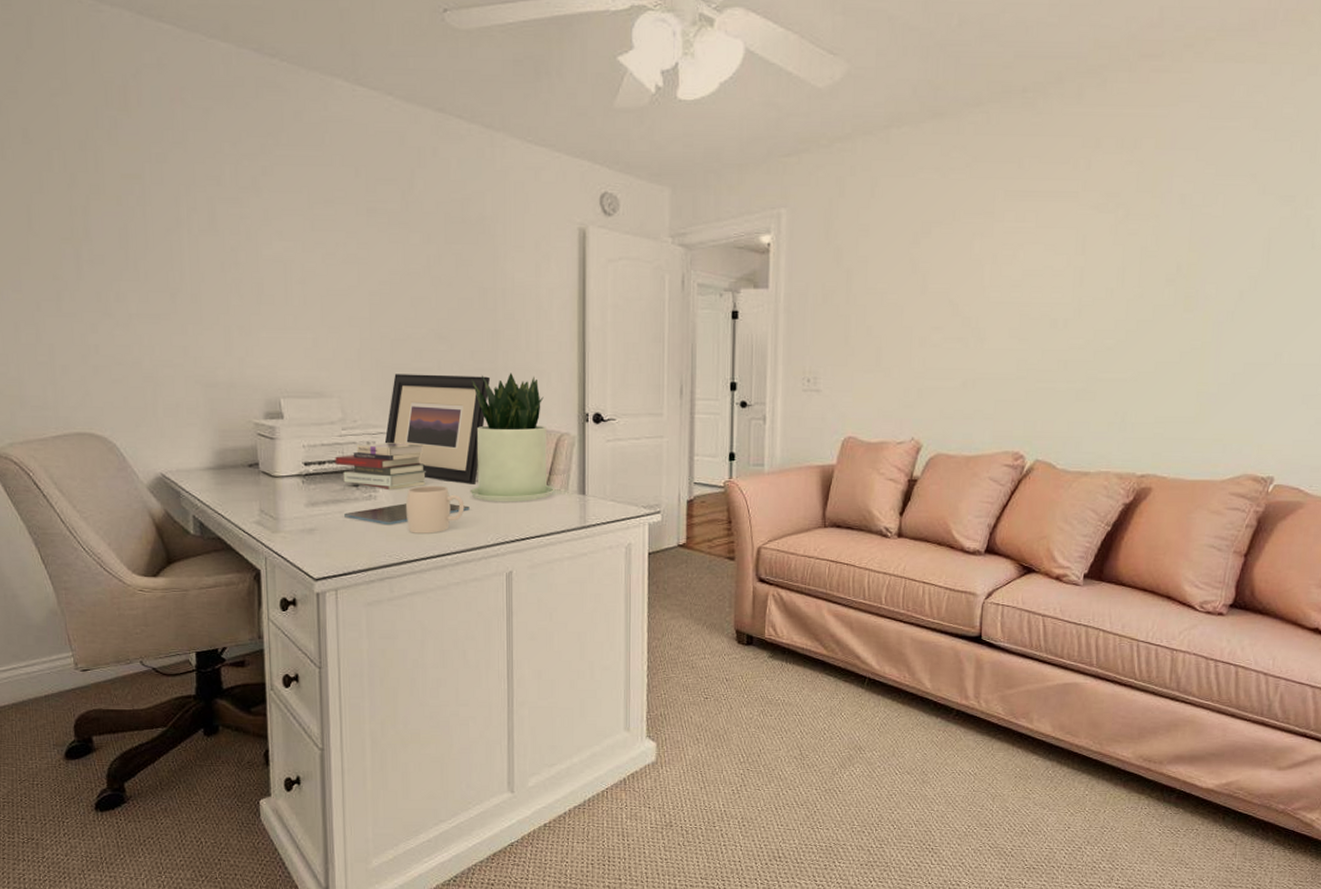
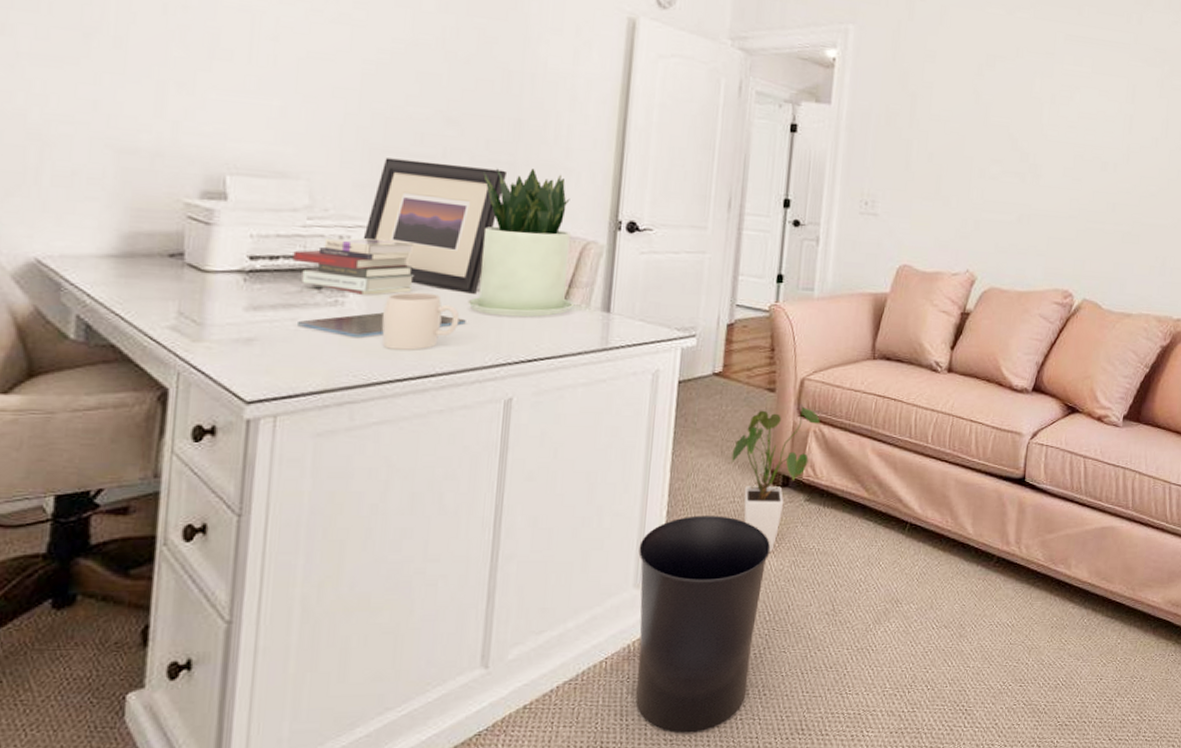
waste bin: none [626,670,740,853] -> present [636,515,771,732]
house plant: none [700,571,778,703] -> present [731,405,820,552]

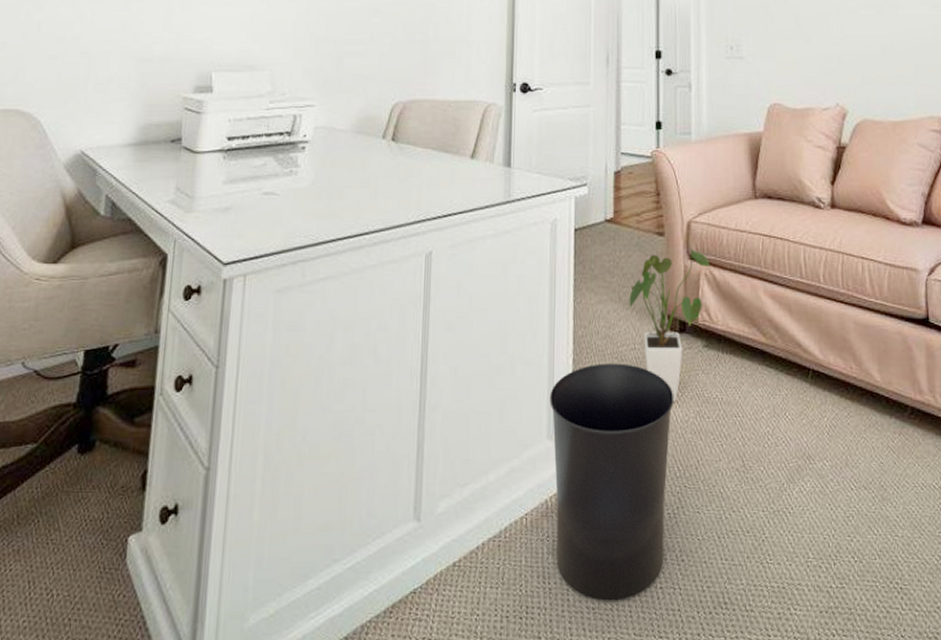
books: present [292,237,414,295] -> none [259,116,350,164]
tablet: present [296,312,466,339] -> none [261,179,392,203]
picture frame: present [363,158,508,294] -> none [311,46,421,158]
mug: present [382,292,460,350] -> none [326,159,387,211]
planter: present [467,168,575,318] -> none [393,44,481,176]

